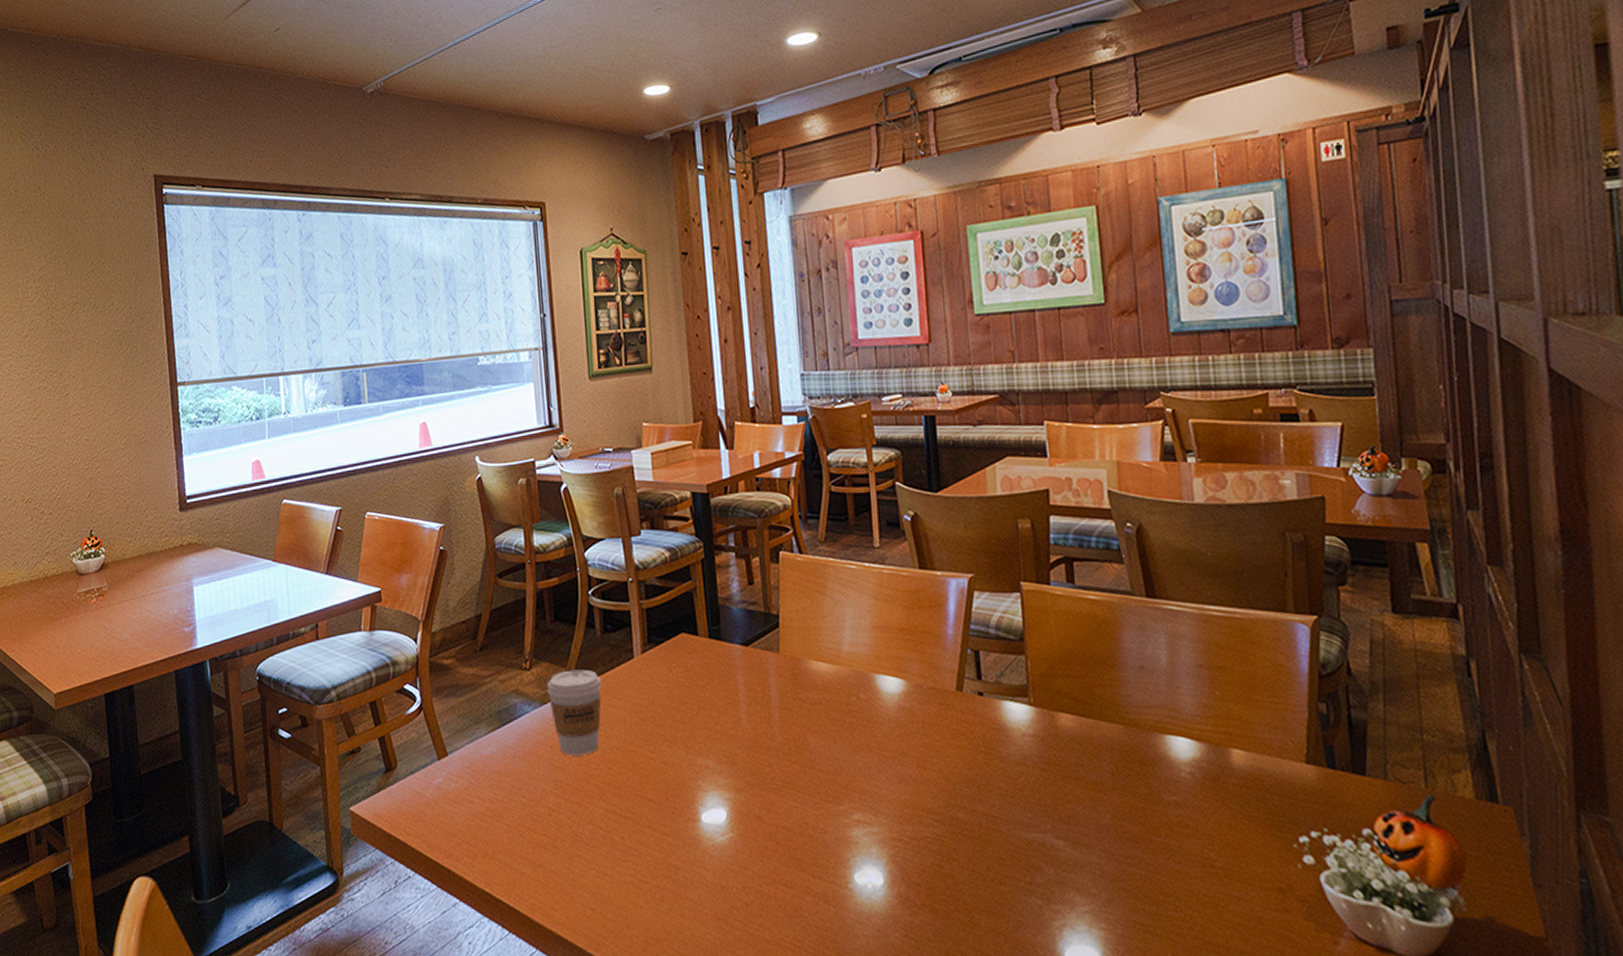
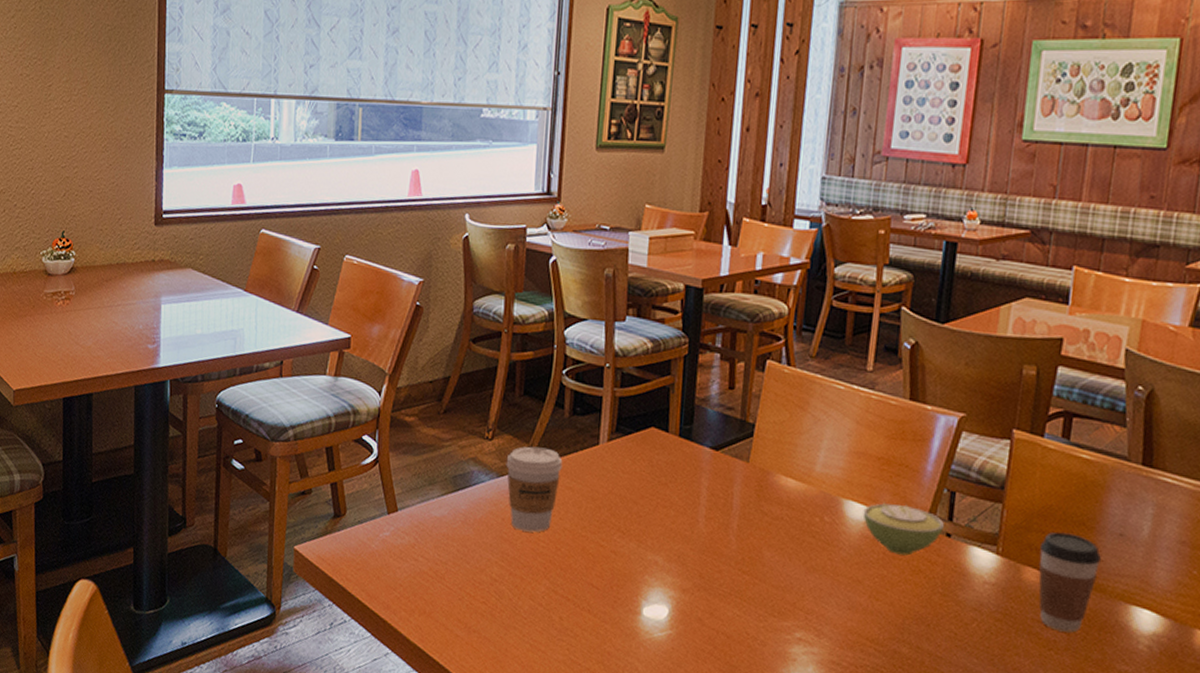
sugar bowl: none [895,669,975,721] -> present [863,502,944,556]
coffee cup: none [1067,673,1129,772] -> present [1038,531,1102,633]

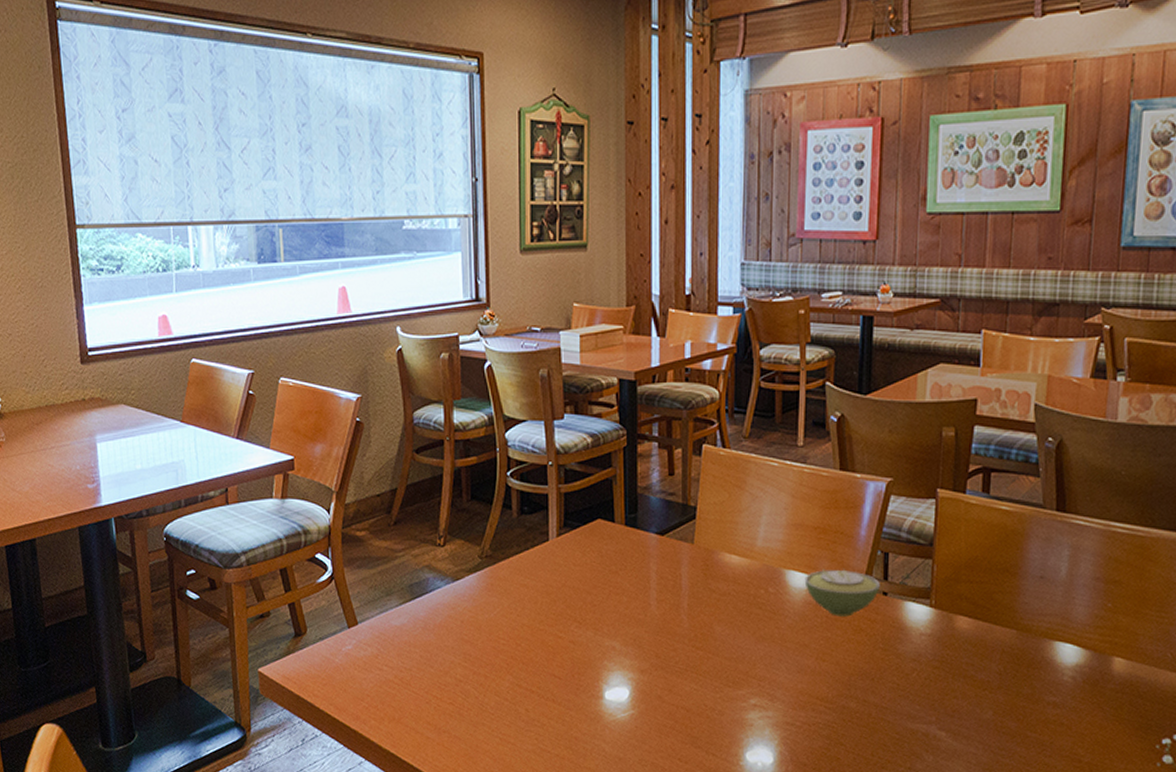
coffee cup: present [506,446,563,532] -> none [460,549,515,631]
coffee cup: present [1038,531,1102,633] -> none [968,580,1026,672]

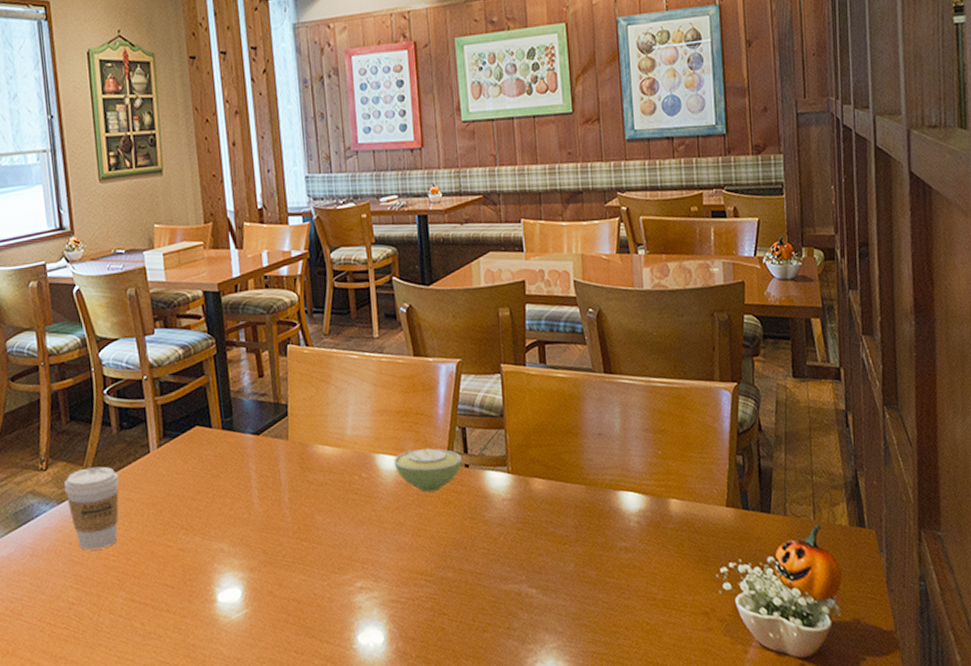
coffee cup: none [460,549,515,631] -> present [63,466,119,550]

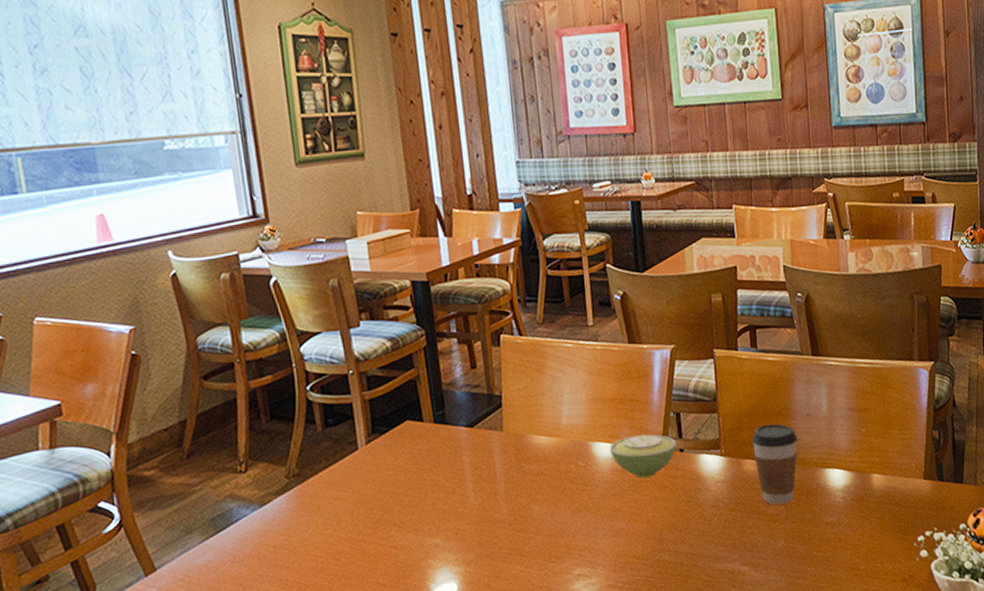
coffee cup: present [63,466,119,550] -> none [265,465,326,553]
coffee cup: none [539,442,590,527] -> present [751,423,798,505]

